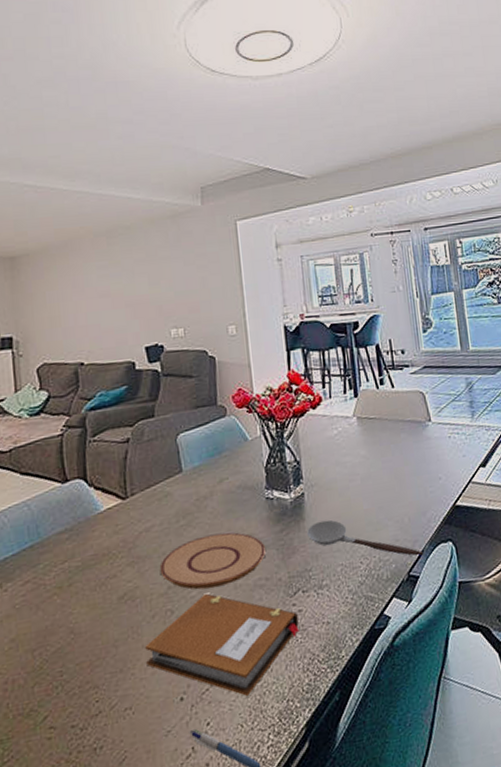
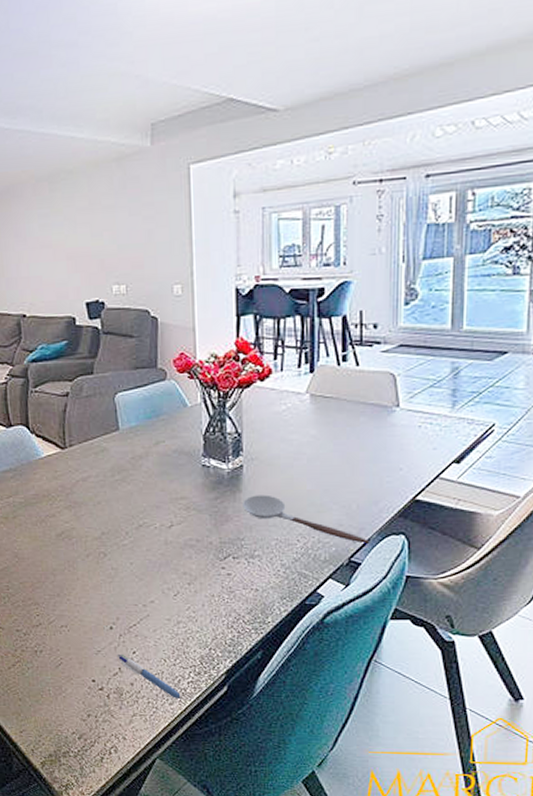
notebook: present [145,593,299,696] -> none [80,544,226,637]
plate: present [159,532,266,590] -> none [94,492,198,540]

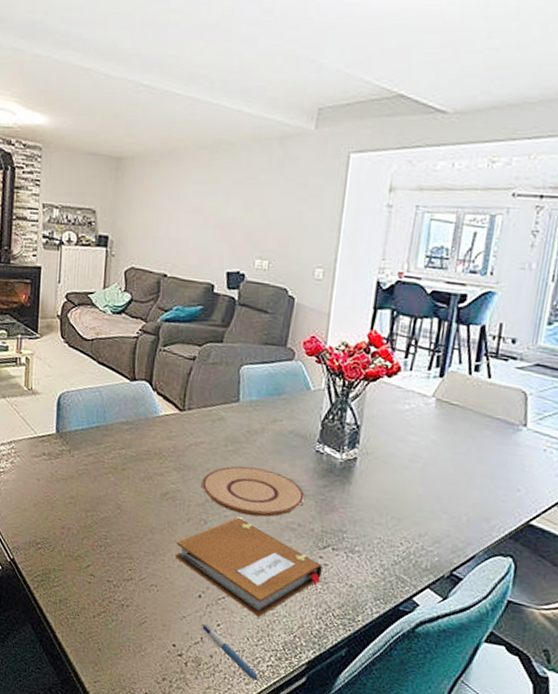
notebook: none [80,544,226,637] -> present [176,517,322,617]
plate: none [94,492,198,540] -> present [201,466,304,517]
spoon: present [243,494,370,544] -> none [350,489,476,560]

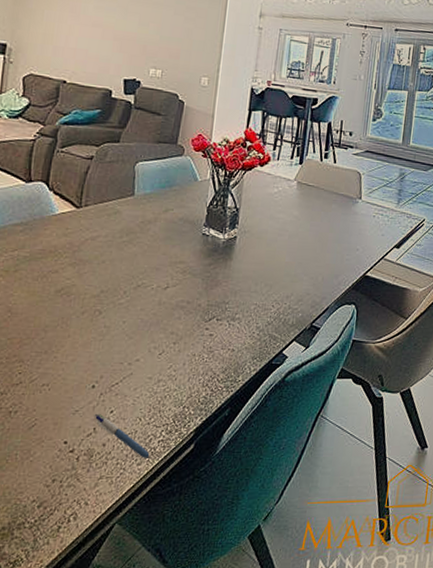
notebook: present [176,517,322,617] -> none [69,303,208,395]
plate: present [201,466,304,517] -> none [97,254,193,300]

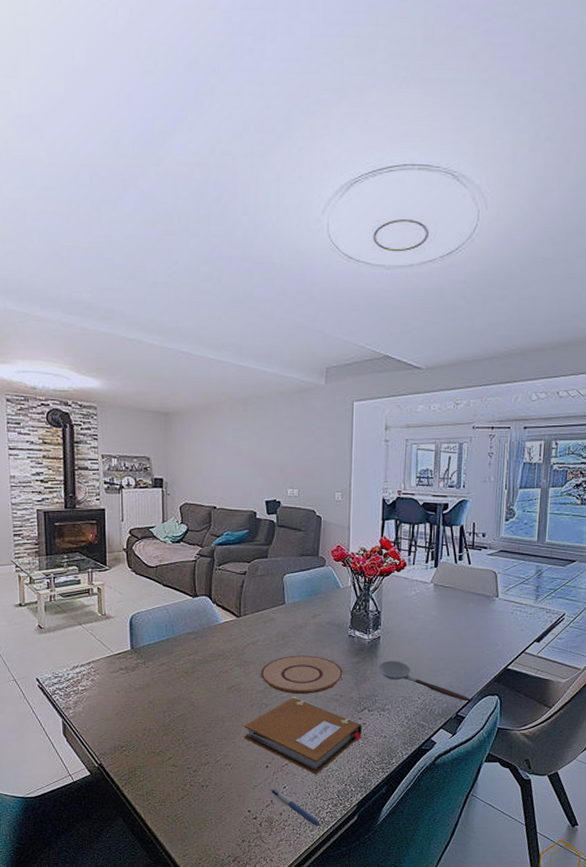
notebook: none [69,303,208,395] -> present [244,697,362,775]
plate: none [97,254,193,300] -> present [260,655,343,694]
spoon: none [231,263,329,311] -> present [378,660,473,702]

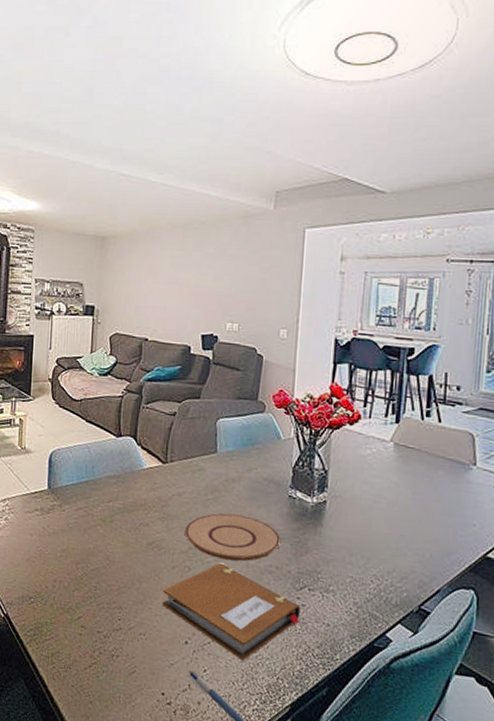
spoon: present [378,660,473,702] -> none [323,531,441,594]

